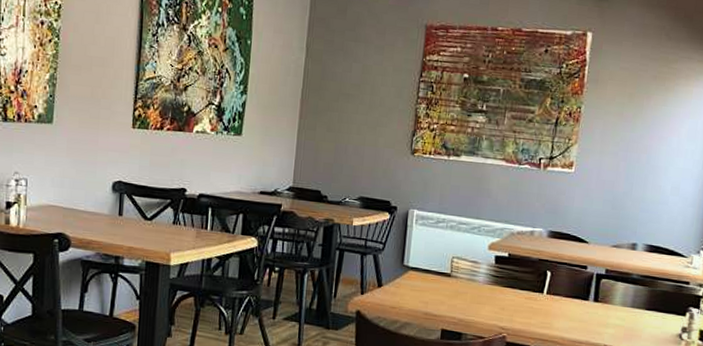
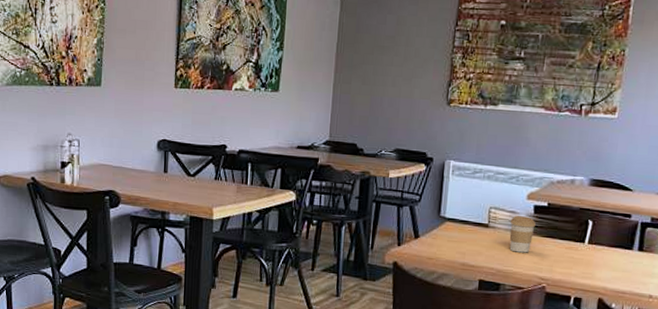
coffee cup: none [471,266,497,303] -> present [509,216,536,253]

